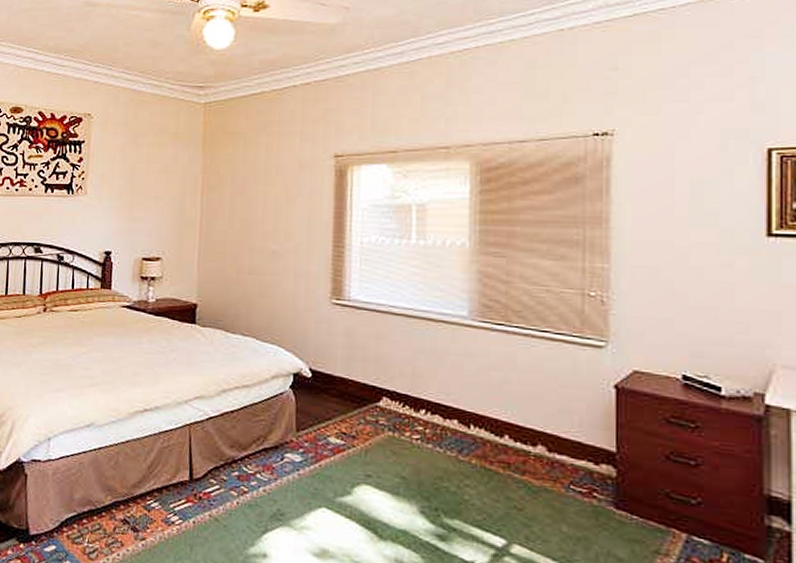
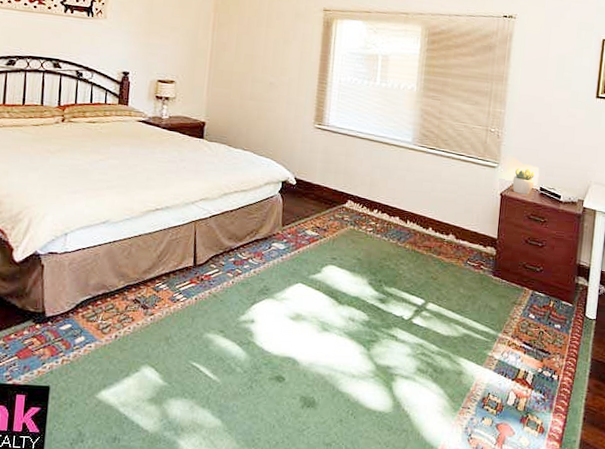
succulent plant: none [633,347,670,387] -> present [512,168,535,195]

